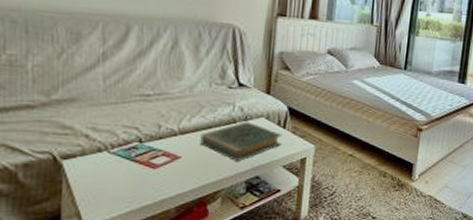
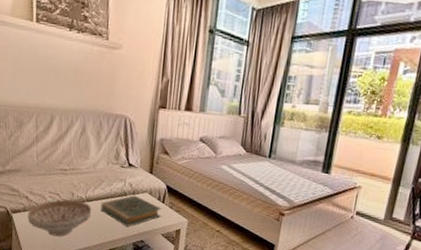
decorative bowl: none [88,134,188,185] -> present [28,199,92,237]

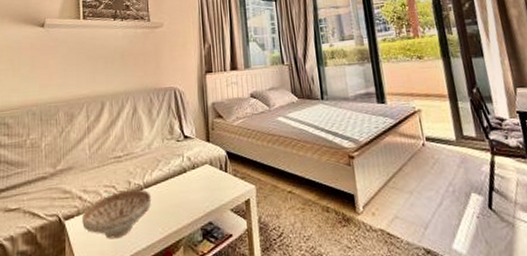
hardback book: present [100,195,162,227] -> none [160,169,226,209]

